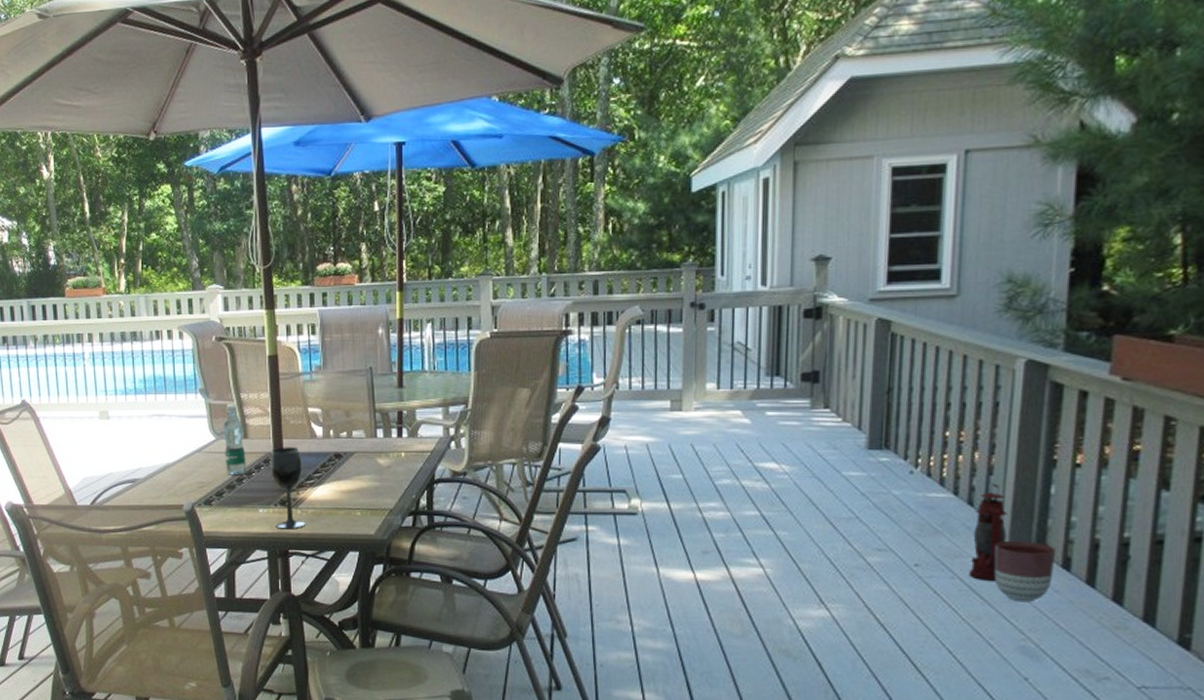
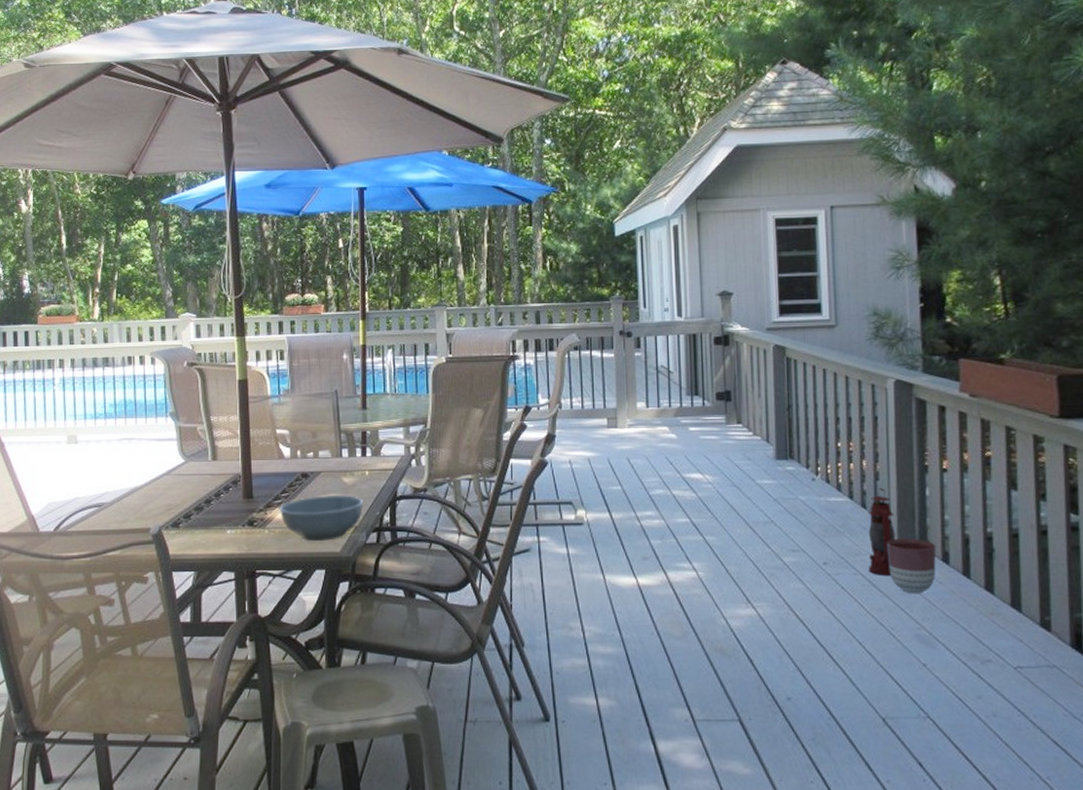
bottle: present [223,405,246,476] -> none [193,428,215,497]
wine glass: present [270,447,305,530] -> none [238,468,272,550]
bowl: none [311,476,400,523] -> present [279,494,364,542]

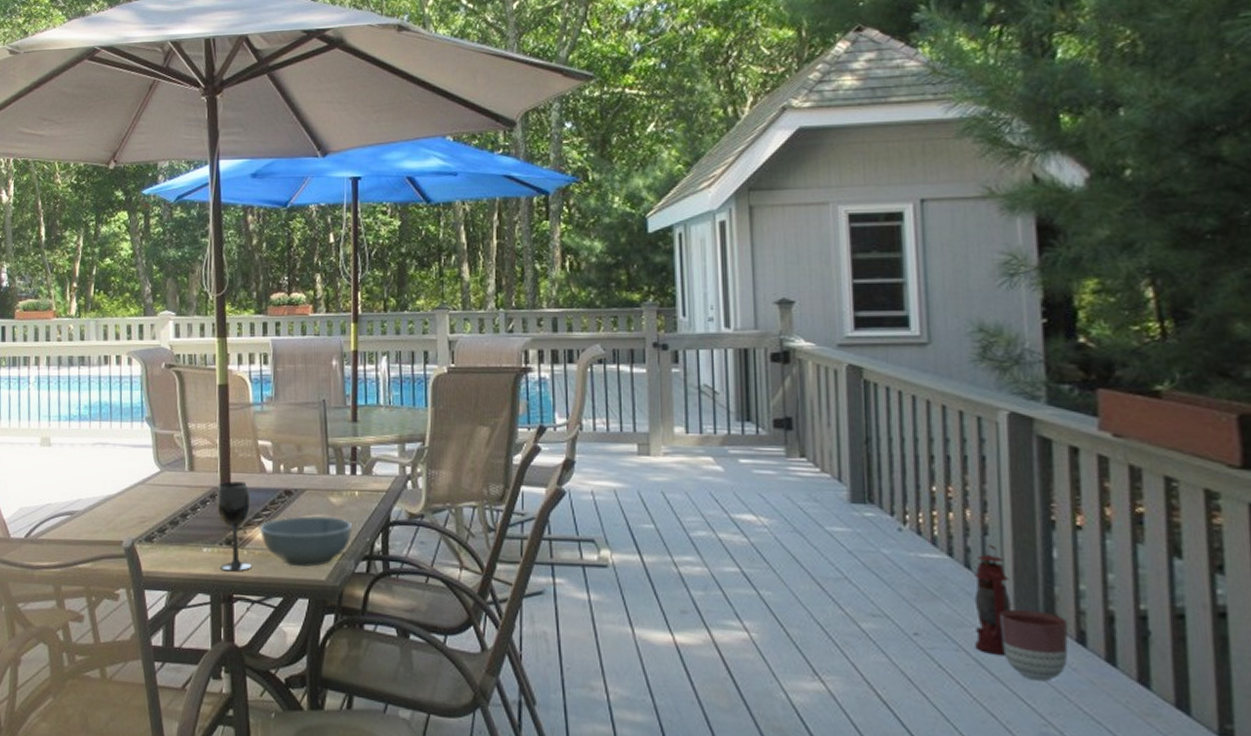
wine glass: none [238,468,272,550] -> present [216,481,252,572]

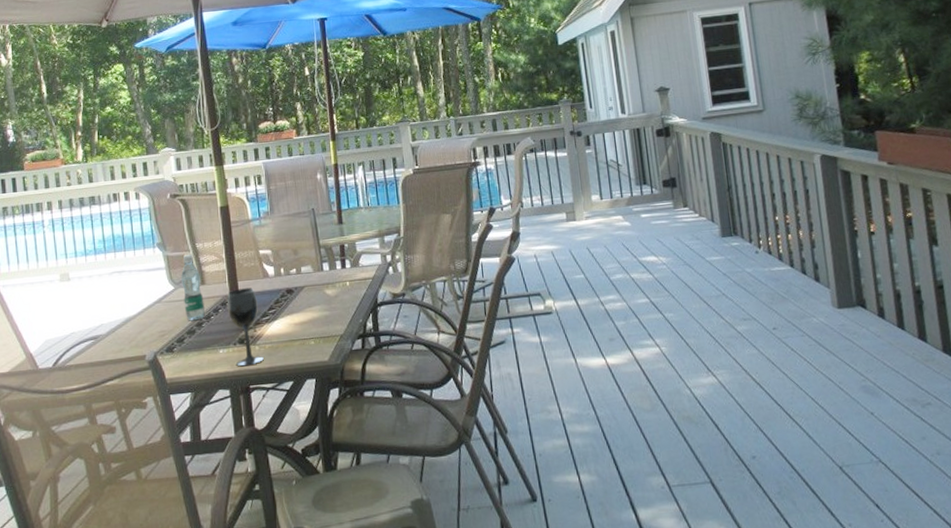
bottle: none [168,435,191,511] -> present [181,255,205,321]
bowl: present [259,515,353,567] -> none [267,306,347,354]
lantern: present [974,544,1012,655] -> none [809,254,835,335]
planter: present [999,608,1069,682] -> none [827,298,874,349]

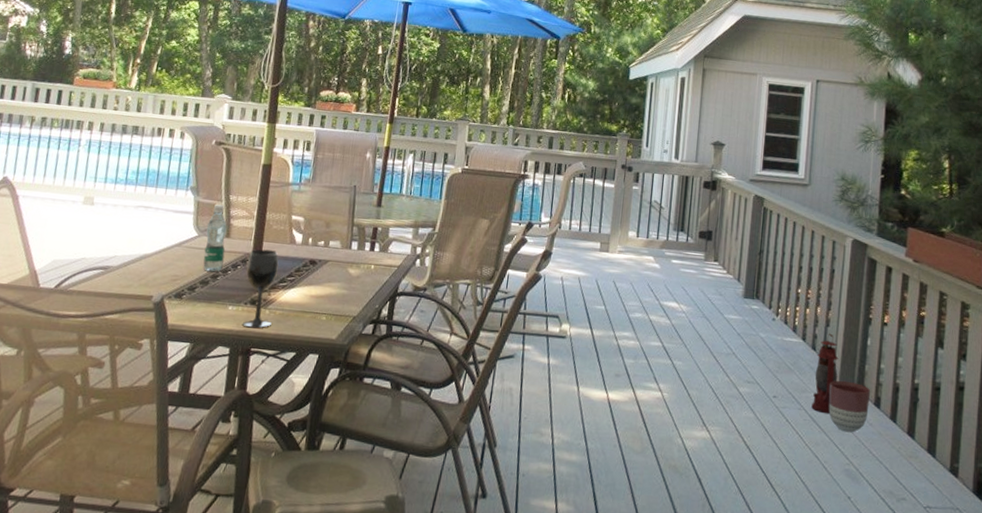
lantern: none [809,254,835,335] -> present [811,333,839,413]
planter: none [827,298,874,349] -> present [828,380,871,433]

